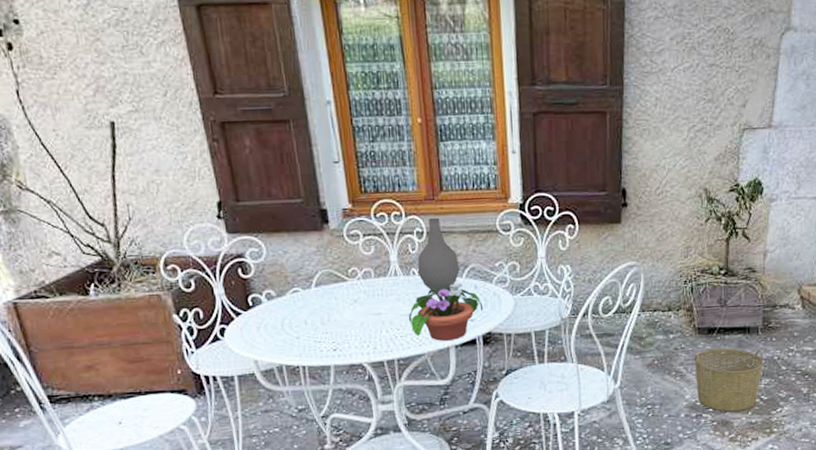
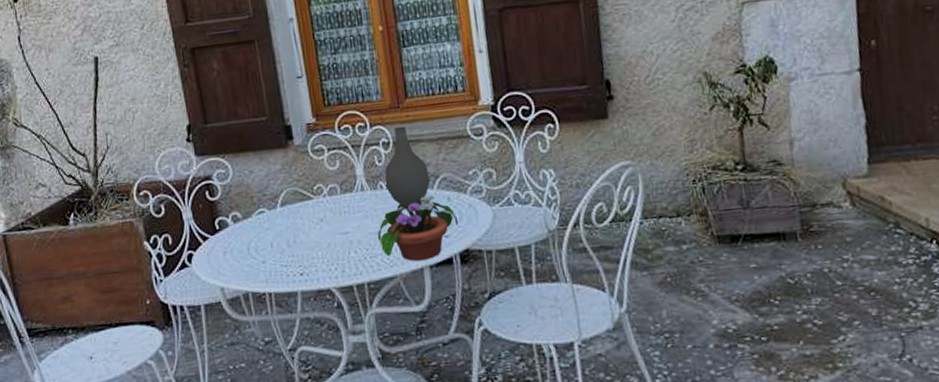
basket: present [694,348,763,412] -> none [717,259,811,342]

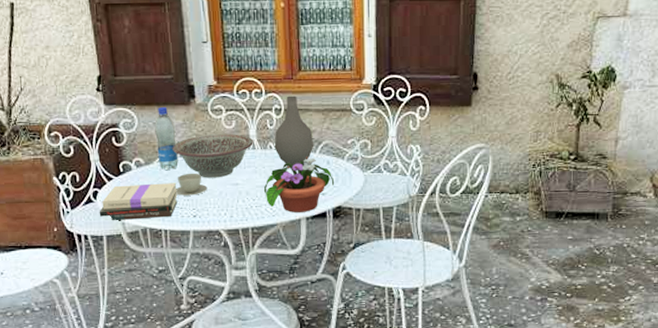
books: none [195,237,282,287] -> present [99,183,178,221]
bottle: none [251,152,280,224] -> present [155,107,179,171]
decorative bowl: none [271,175,362,229] -> present [172,134,253,178]
teacup: none [278,224,314,252] -> present [176,173,208,196]

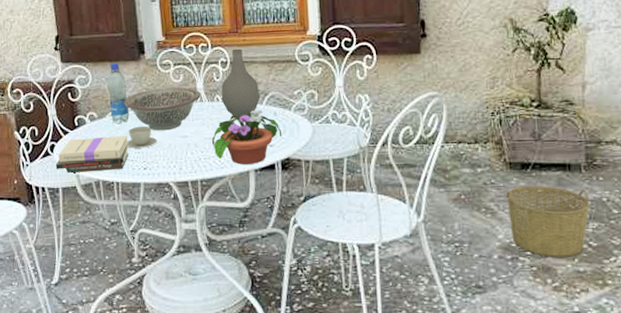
basket: none [541,232,612,297] -> present [506,185,590,257]

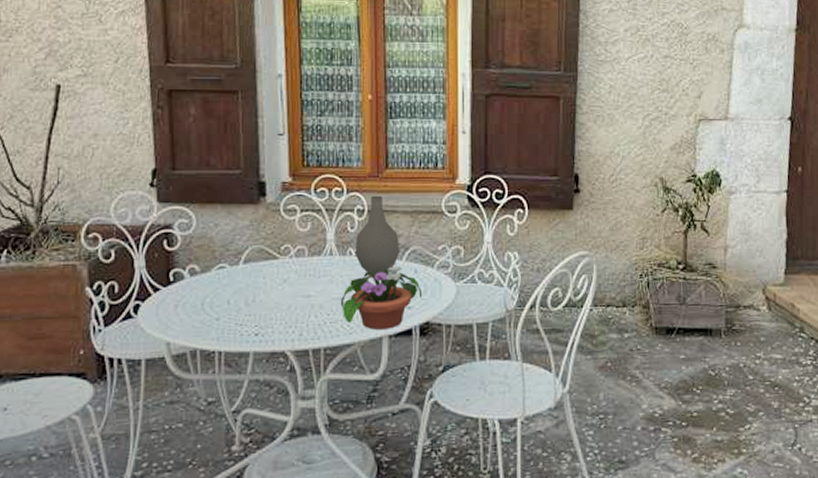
books: present [55,136,129,174] -> none [139,294,238,341]
bottle: present [107,63,130,124] -> none [216,206,241,280]
decorative bowl: present [123,87,201,131] -> none [234,238,331,289]
teacup: present [127,126,157,149] -> none [236,282,274,310]
basket: present [506,185,590,257] -> none [651,351,728,427]

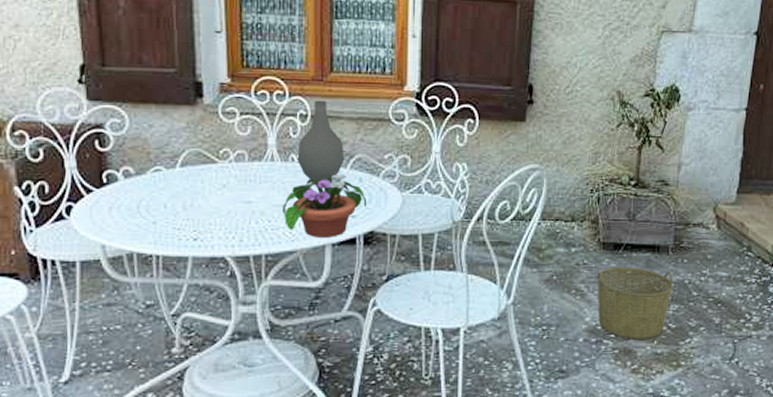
basket: none [651,351,728,427] -> present [597,266,673,340]

